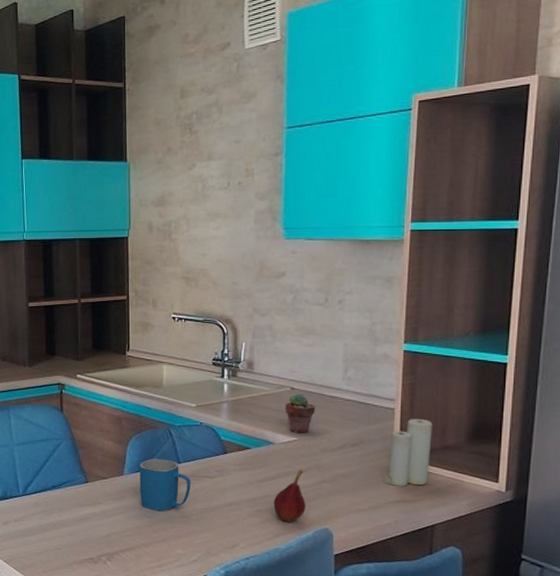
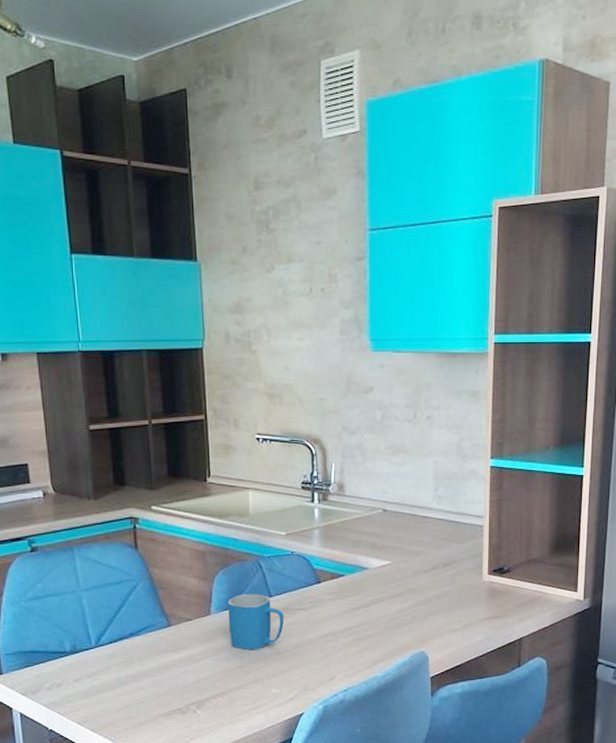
fruit: present [273,470,306,522] -> none [369,594,402,649]
potted succulent: present [285,393,316,433] -> none [377,515,409,556]
candle: present [384,413,432,486] -> none [475,529,518,603]

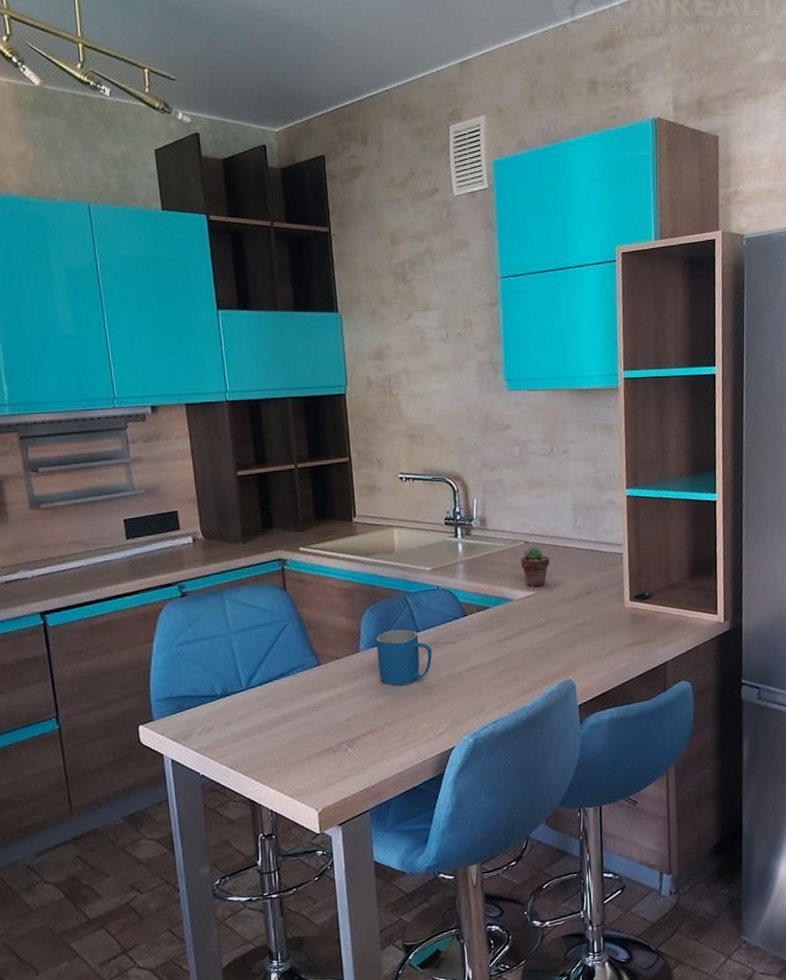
potted succulent: none [377,515,409,556] -> present [520,547,550,587]

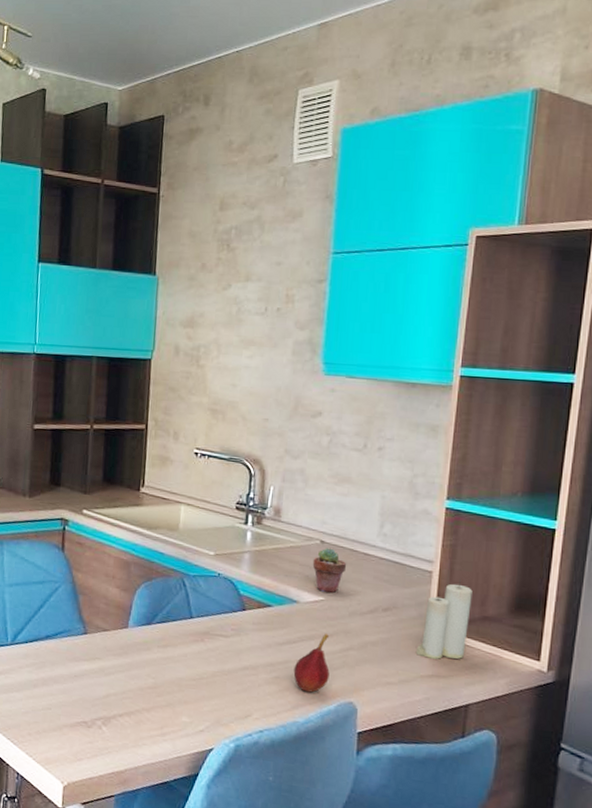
mug: present [376,629,432,686] -> none [144,611,203,673]
fruit: none [516,624,548,679] -> present [293,634,330,693]
candle: none [618,556,658,629] -> present [417,579,473,659]

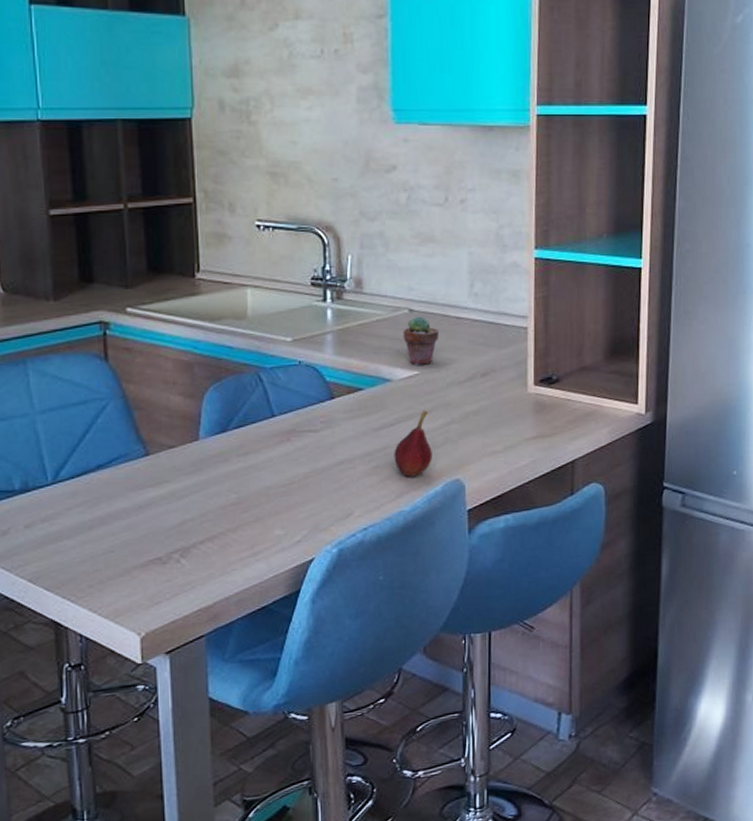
candle: present [417,579,473,659] -> none [519,331,569,419]

